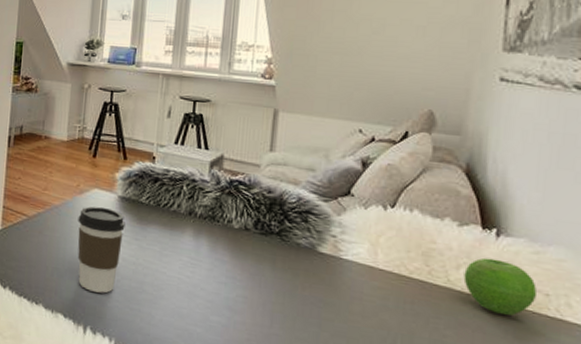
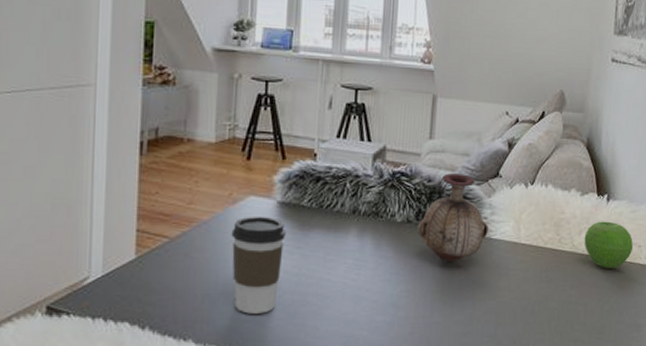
vase: none [255,186,338,276] -> present [417,173,489,262]

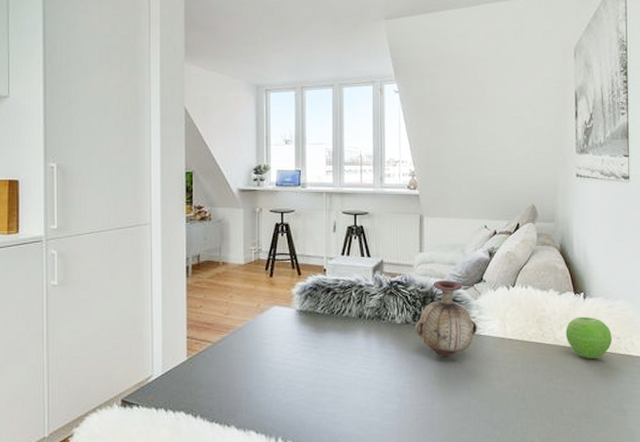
coffee cup: present [231,216,286,314] -> none [261,322,305,404]

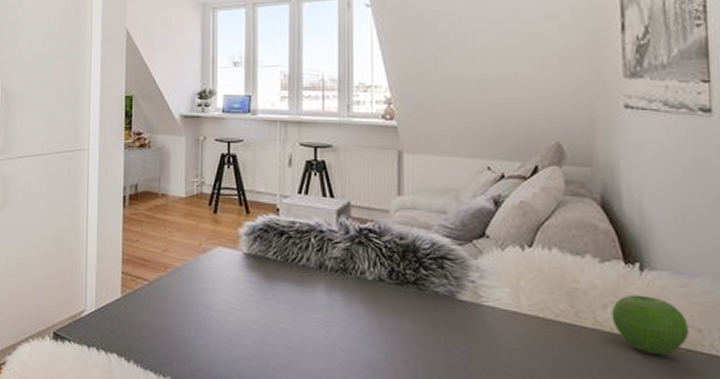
vase: present [415,280,477,357] -> none [391,231,478,328]

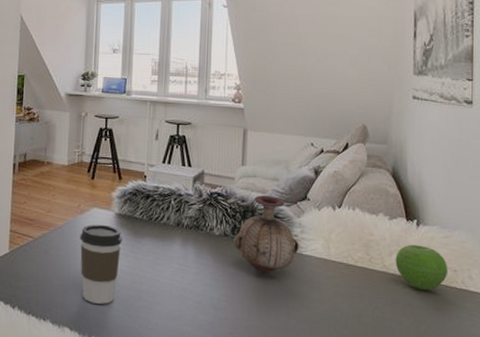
coffee cup: none [202,265,253,361] -> present [80,224,122,304]
vase: none [391,231,478,328] -> present [233,195,299,273]

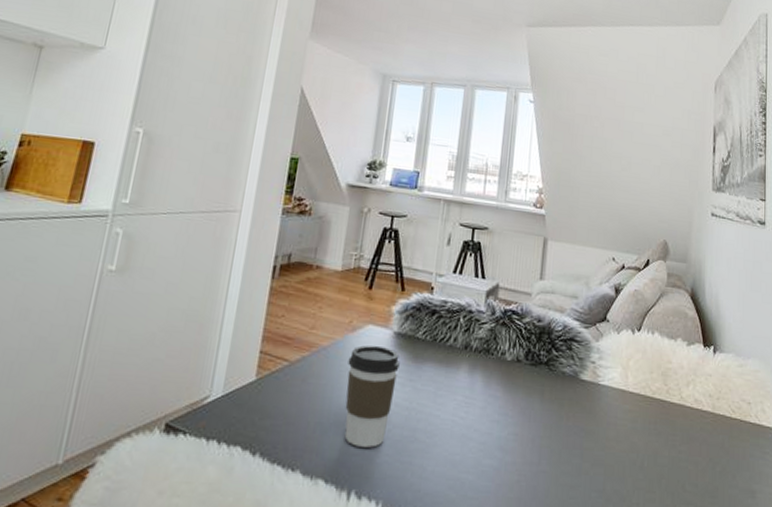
vase: present [233,195,299,273] -> none [526,314,596,406]
fruit: present [395,244,449,290] -> none [692,373,743,425]

